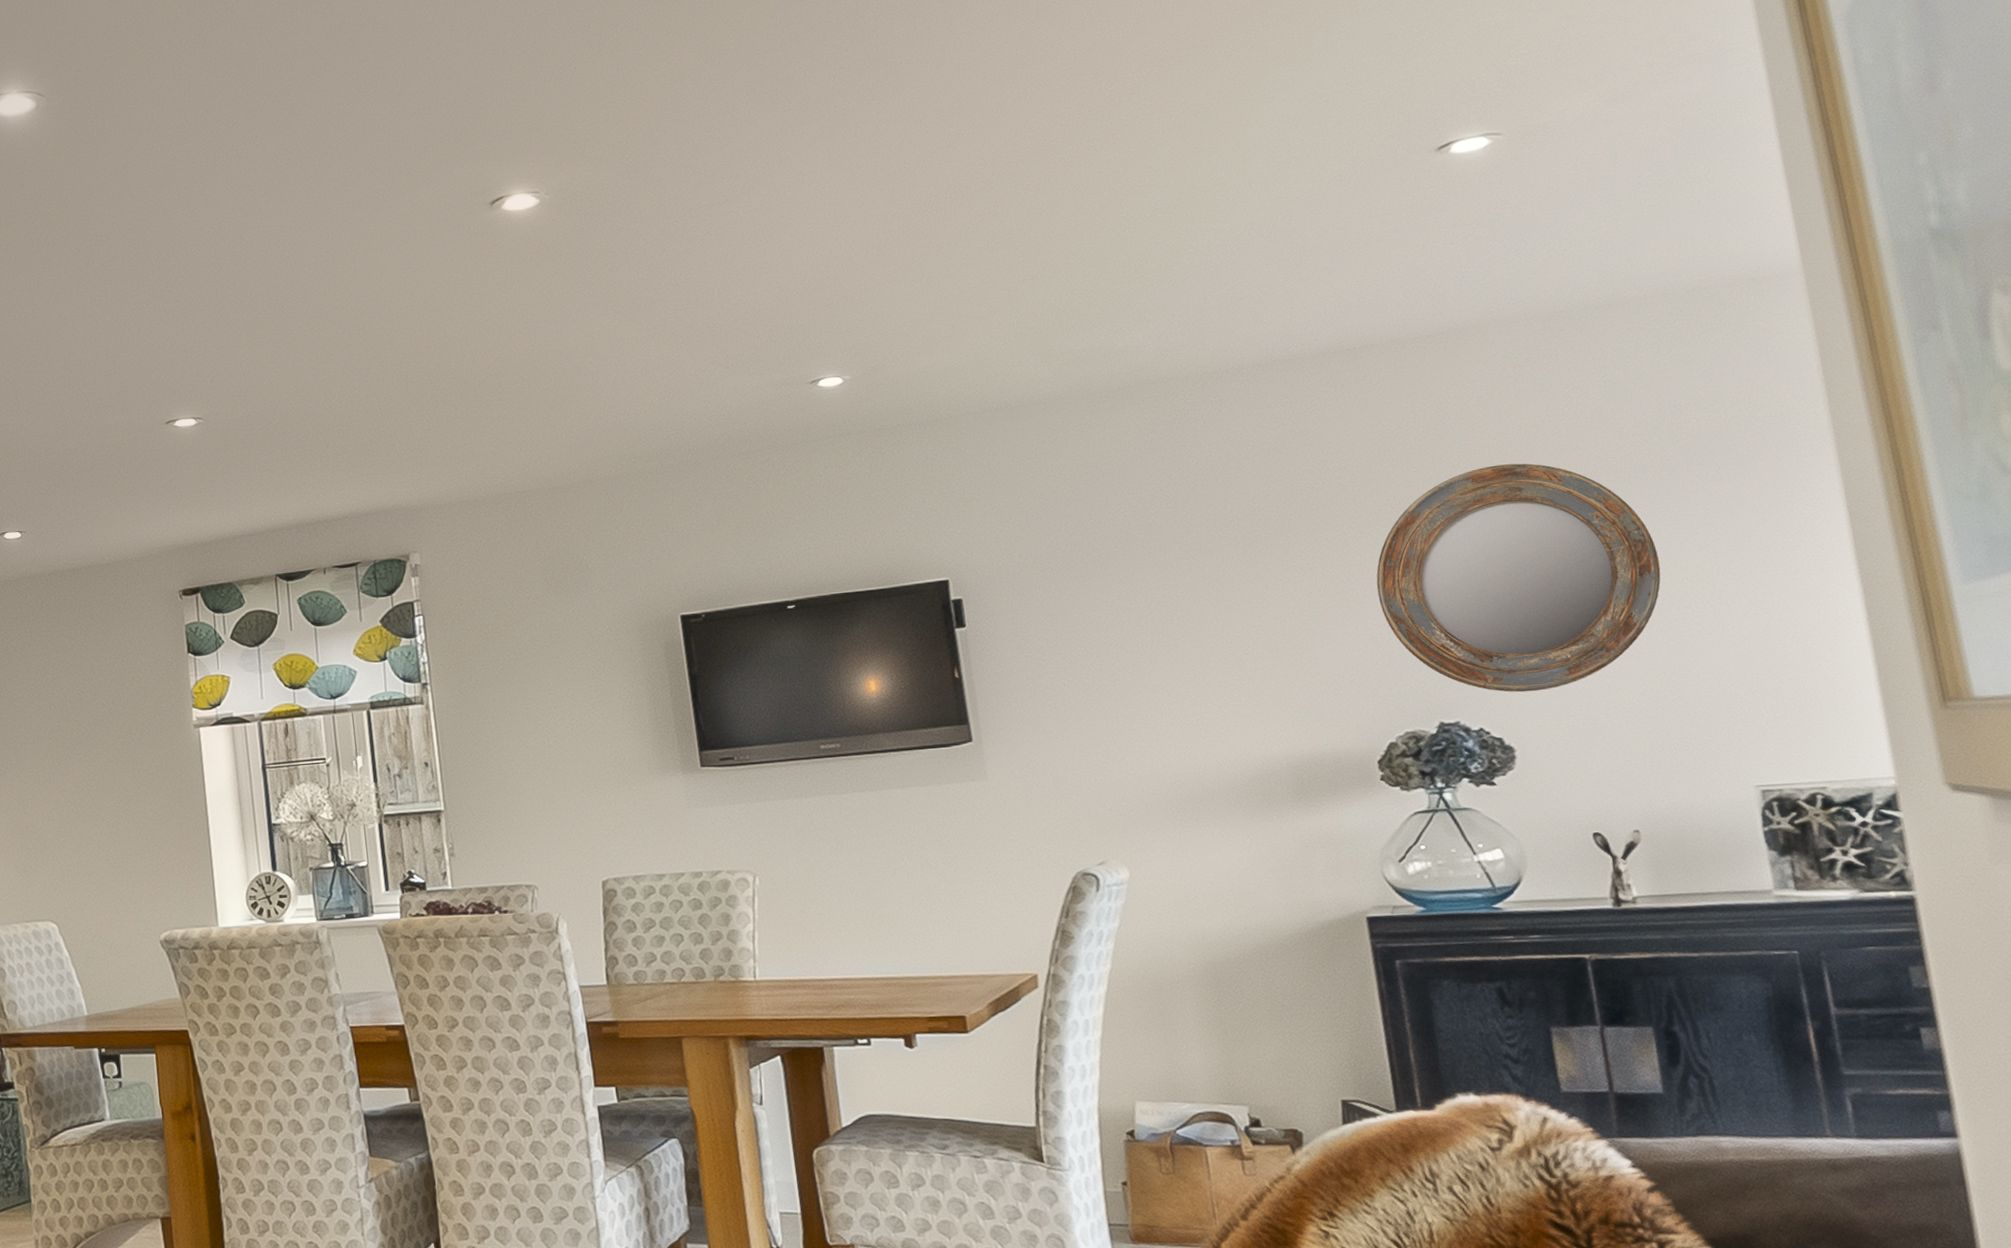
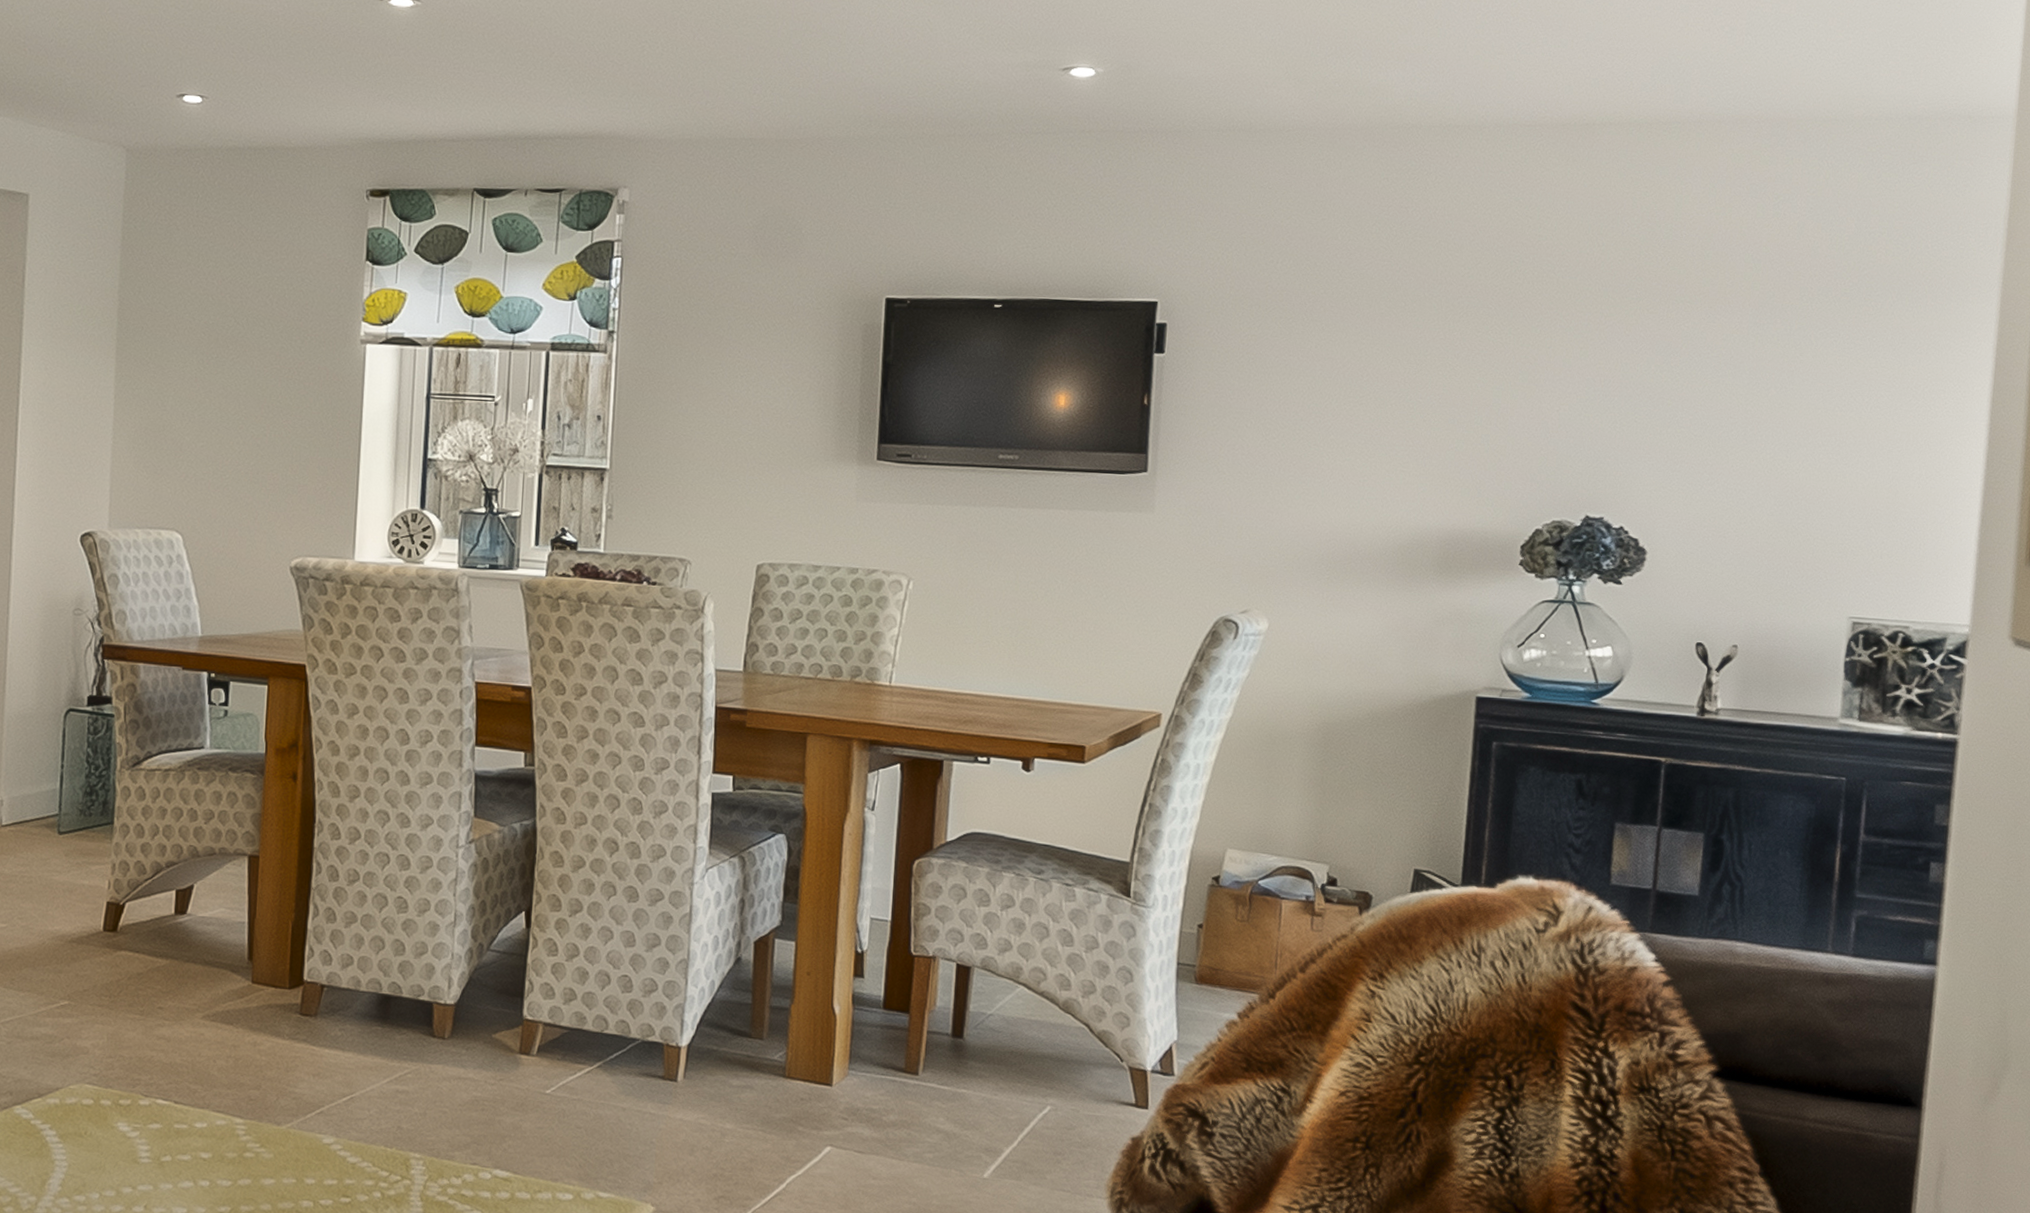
home mirror: present [1376,463,1661,693] -> none [1558,266,1819,498]

